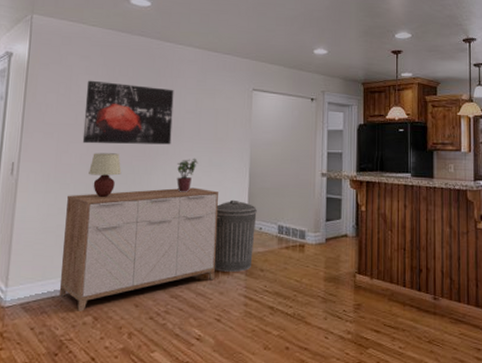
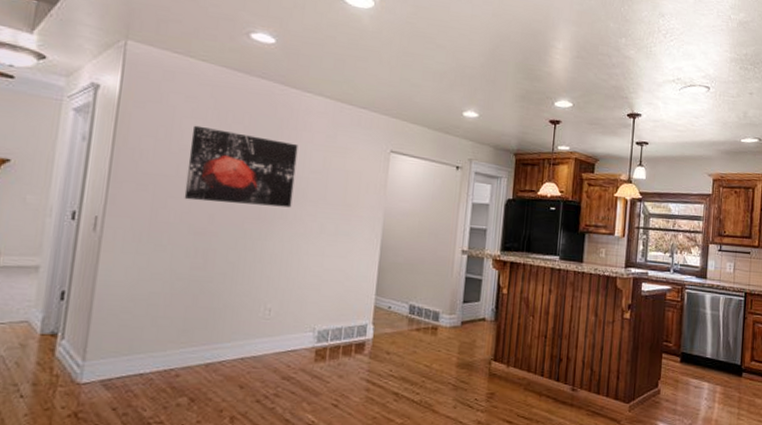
sideboard: present [59,187,218,311] -> none [148,257,344,391]
table lamp: present [89,153,122,197] -> none [190,211,231,263]
potted plant: present [176,158,199,192] -> none [295,224,323,263]
trash can: present [214,199,257,272] -> none [333,274,387,354]

